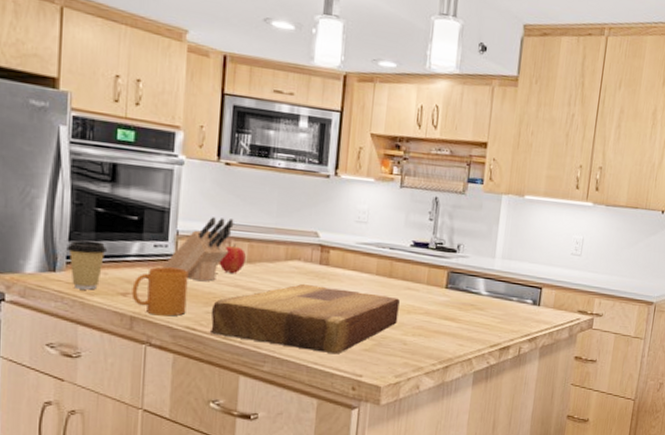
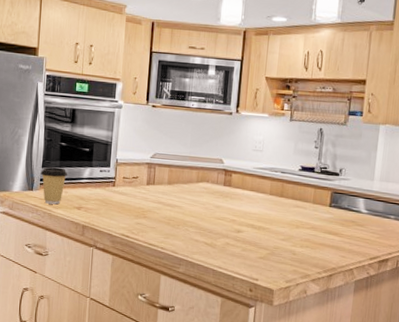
mug: present [132,266,189,316] -> none [84,187,124,226]
knife block: present [162,217,234,282] -> none [105,148,158,199]
cutting board: present [209,283,400,353] -> none [139,201,290,260]
apple: present [219,244,246,274] -> none [146,169,167,193]

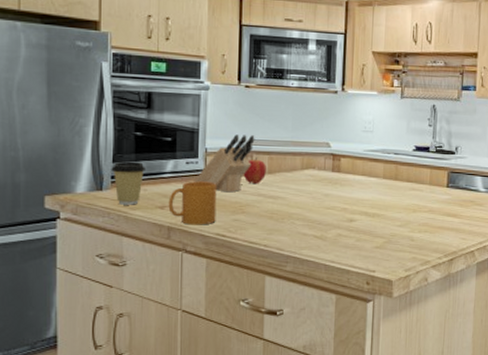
mug: none [84,187,124,226] -> present [168,181,217,225]
knife block: none [105,148,158,199] -> present [194,134,255,193]
apple: none [146,169,167,193] -> present [243,157,266,185]

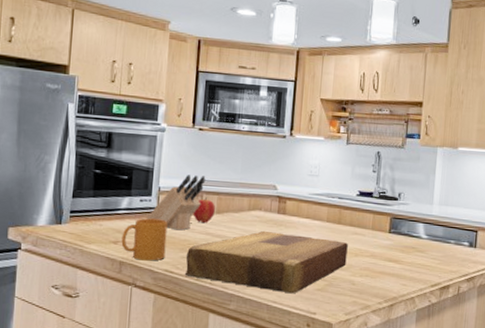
coffee cup: present [111,161,147,205] -> none [70,197,103,239]
cutting board: none [237,189,406,252] -> present [184,230,348,293]

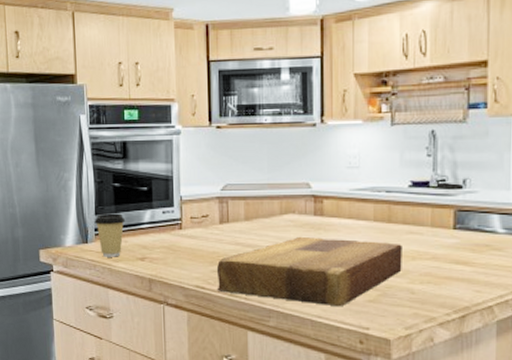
coffee cup: none [70,197,103,239] -> present [94,213,126,257]
mug: present [121,218,168,261] -> none [148,231,195,277]
knife block: present [146,175,206,231] -> none [171,179,229,242]
apple: present [193,197,215,224] -> none [219,203,243,233]

